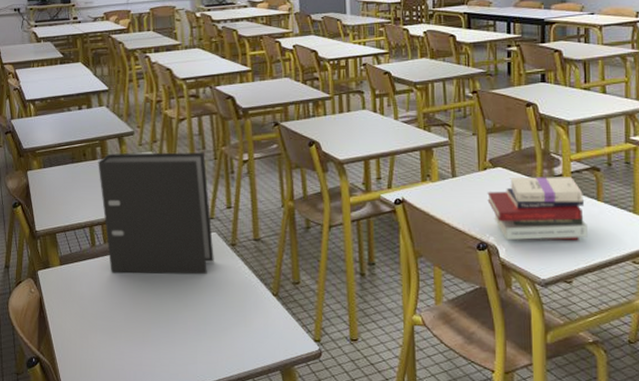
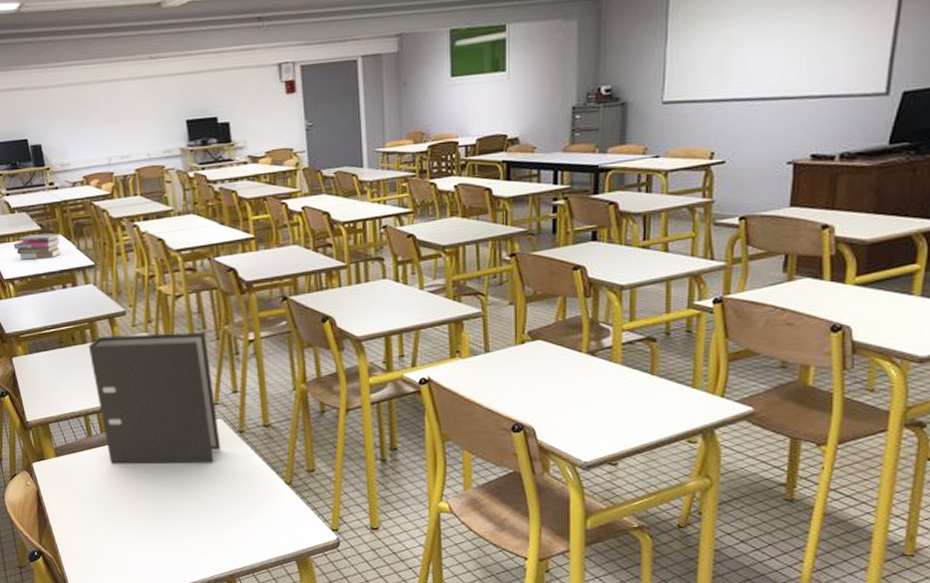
books: none [37,61,81,83] -> present [14,233,61,260]
books: present [487,176,588,241] -> none [525,349,638,420]

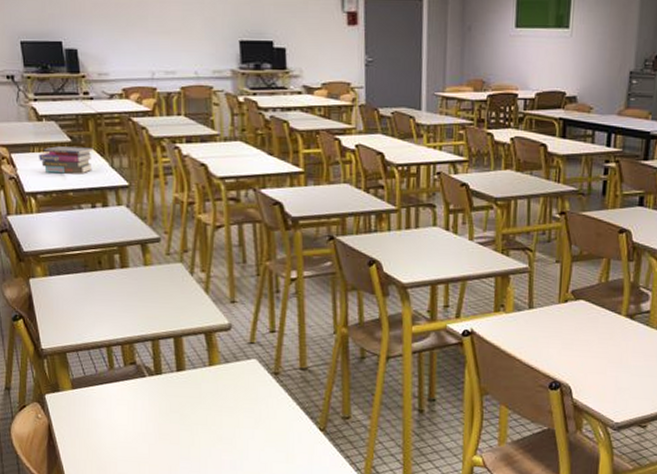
binder: present [88,332,221,464] -> none [116,262,254,405]

